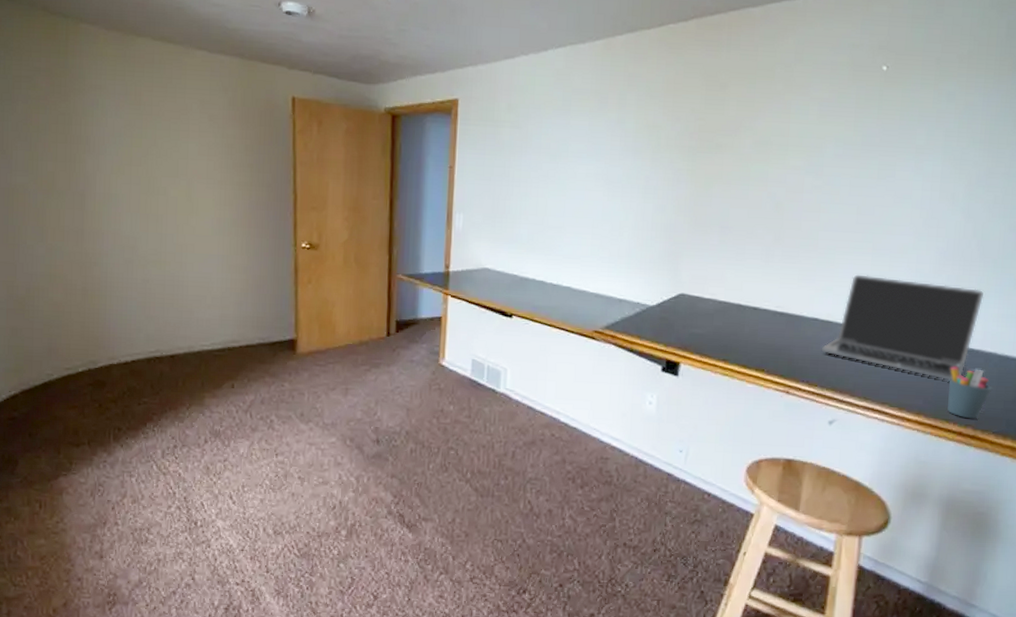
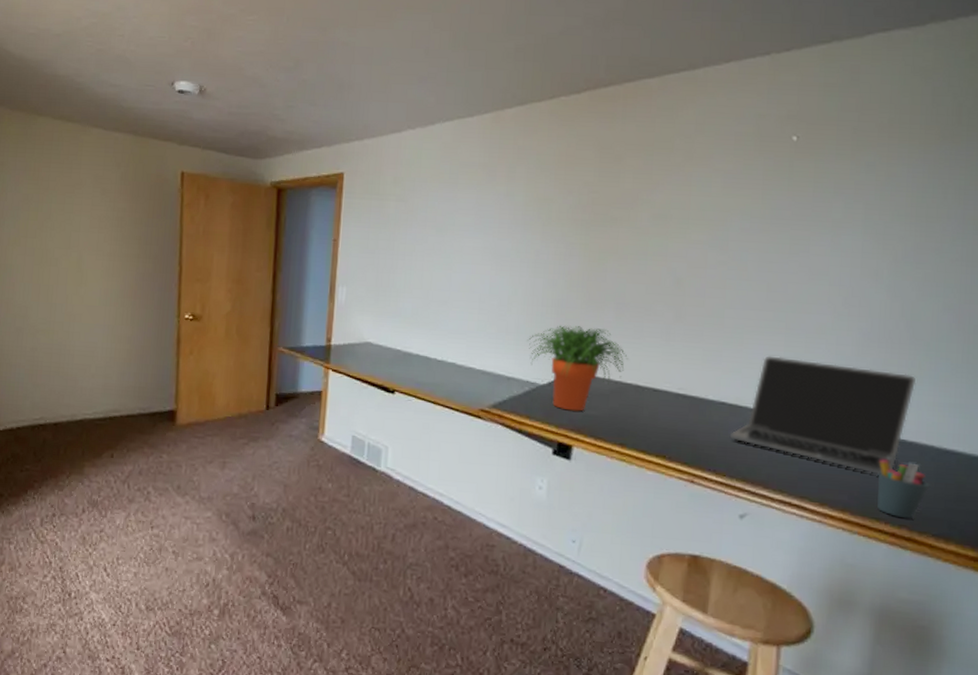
potted plant: none [638,248,731,330] -> present [527,325,628,412]

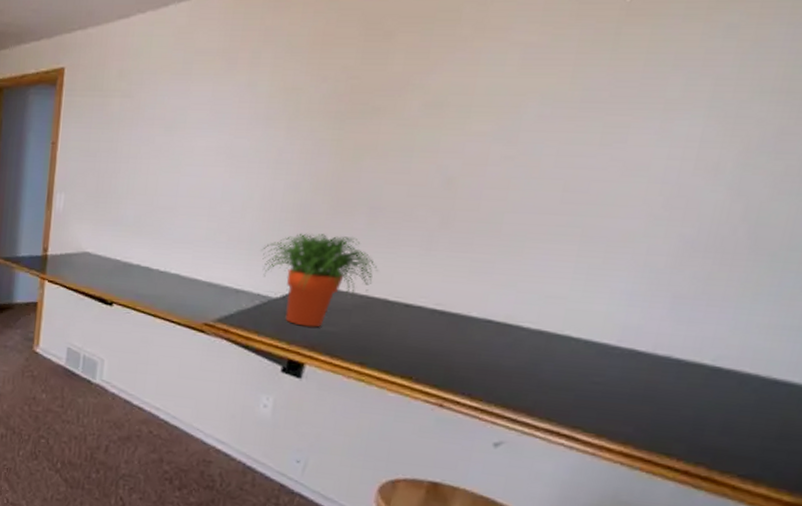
laptop: present [730,356,916,475] -> none [493,267,749,406]
pen holder: present [877,459,930,519] -> none [670,388,746,457]

